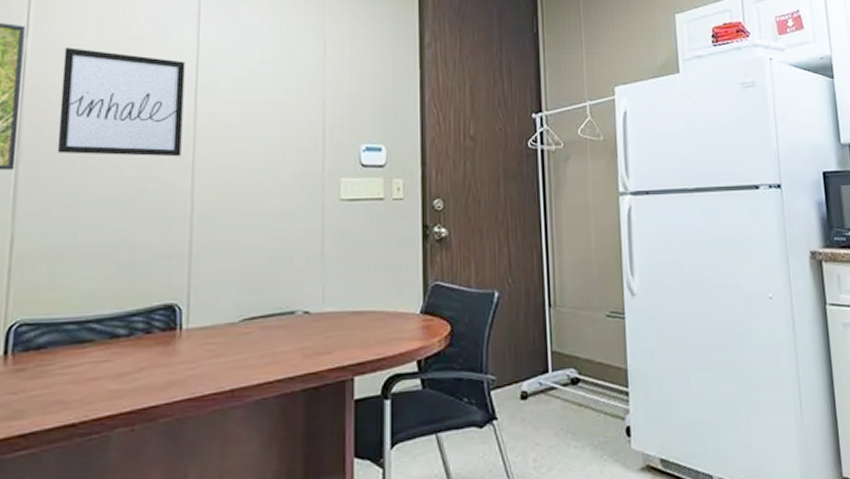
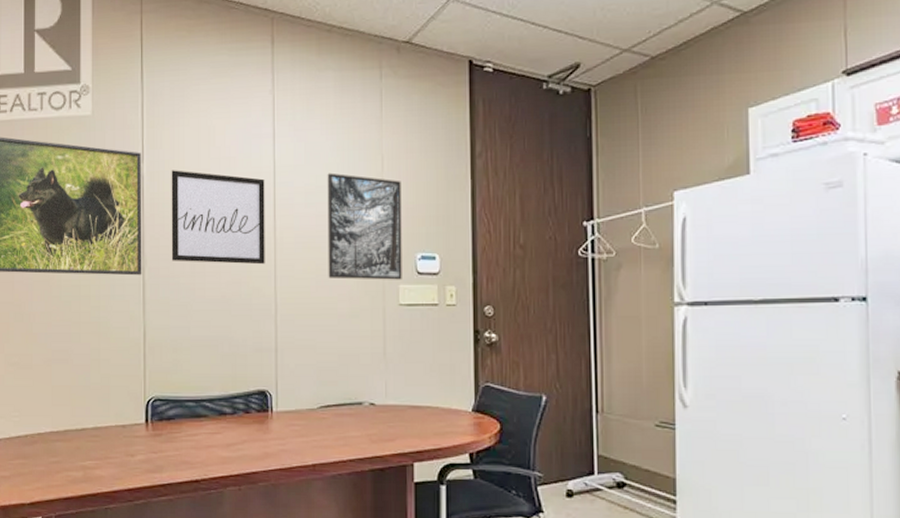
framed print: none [258,57,345,174] -> present [327,173,402,280]

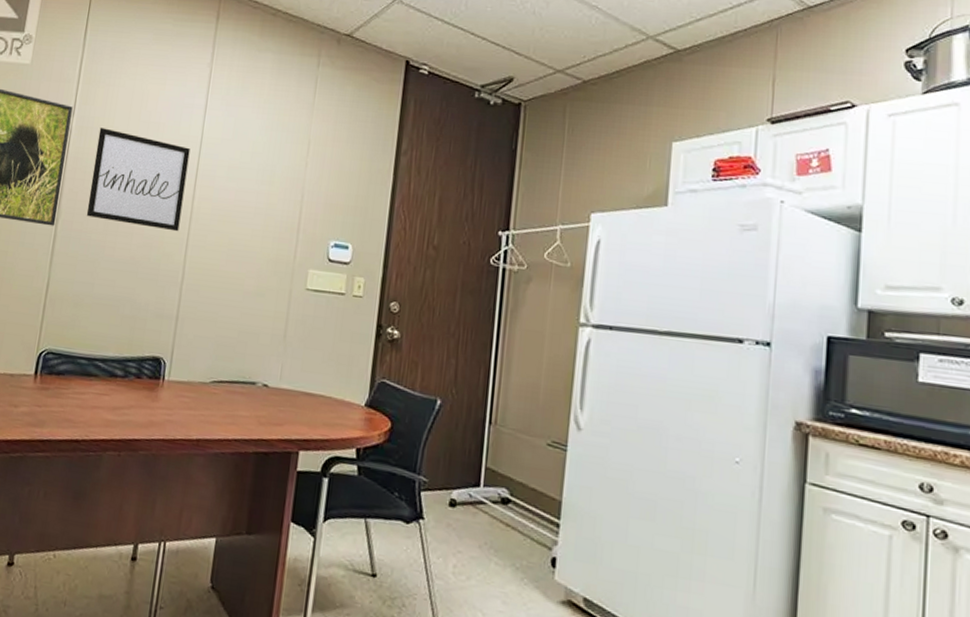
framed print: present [327,173,402,280] -> none [239,150,325,265]

